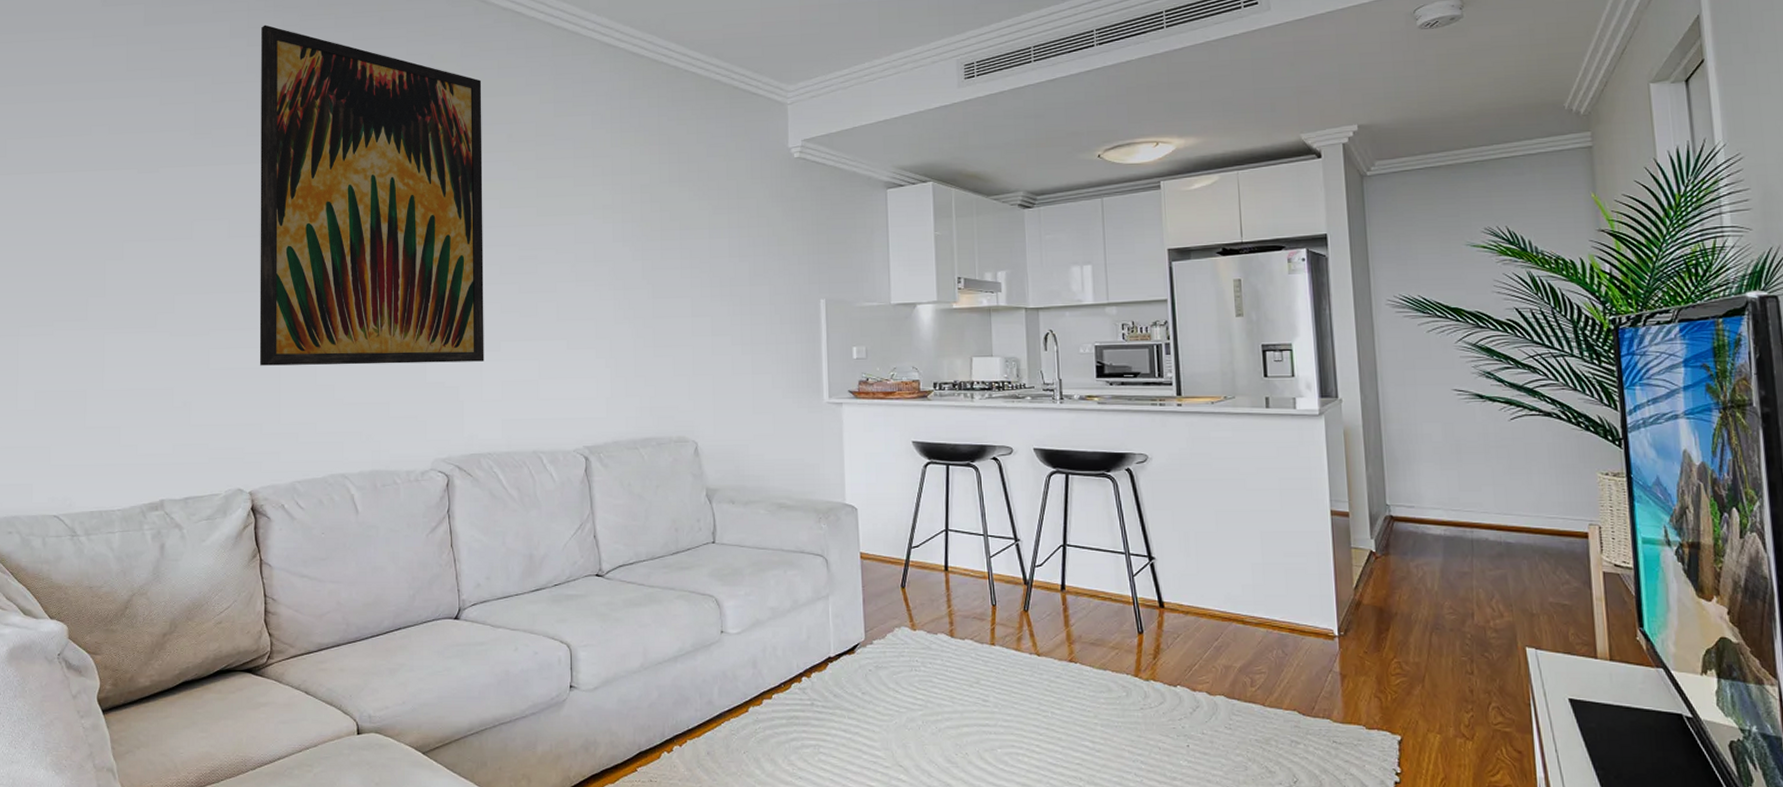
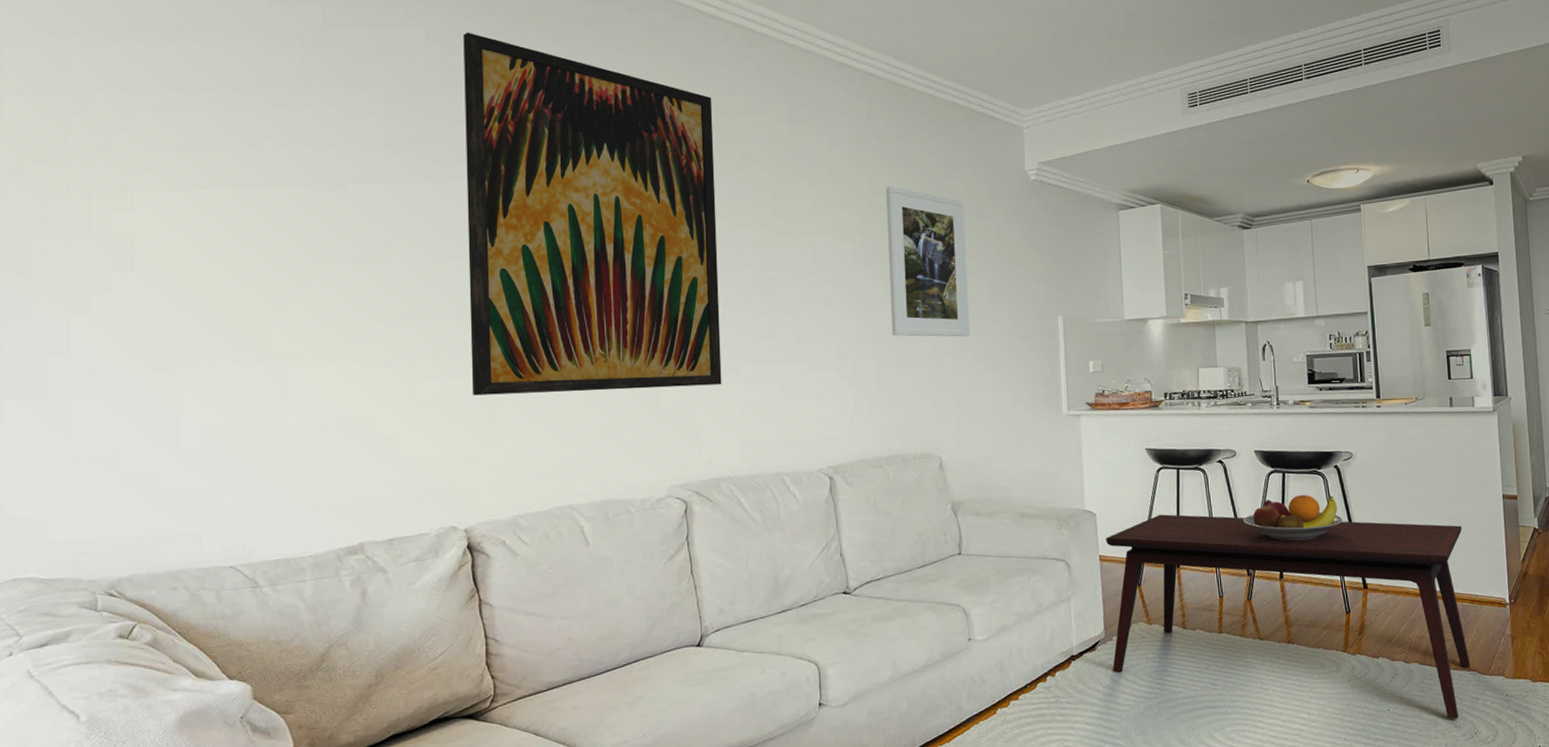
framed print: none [647,165,729,319] -> present [886,186,971,337]
coffee table: none [868,513,1289,764] -> present [1106,514,1471,719]
fruit bowl: none [1020,498,1135,550] -> present [1243,494,1342,542]

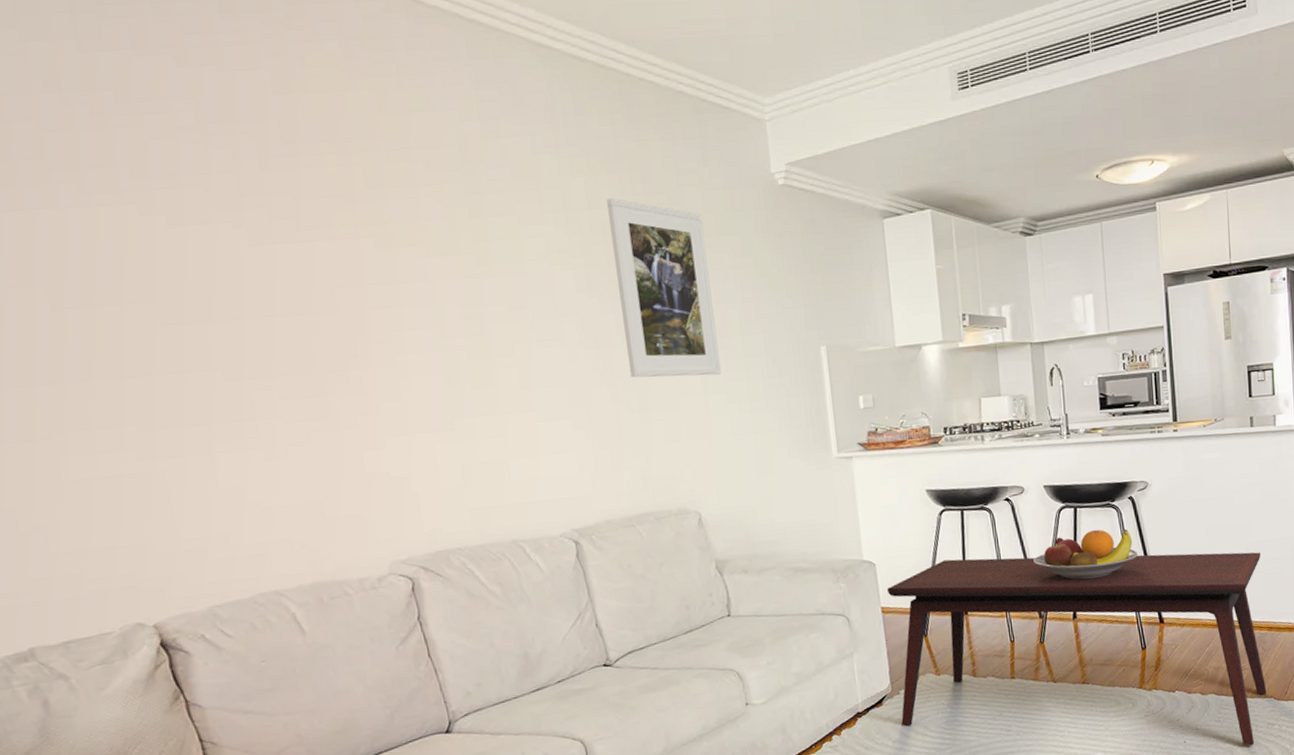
wall art: present [463,32,722,396] -> none [37,9,437,472]

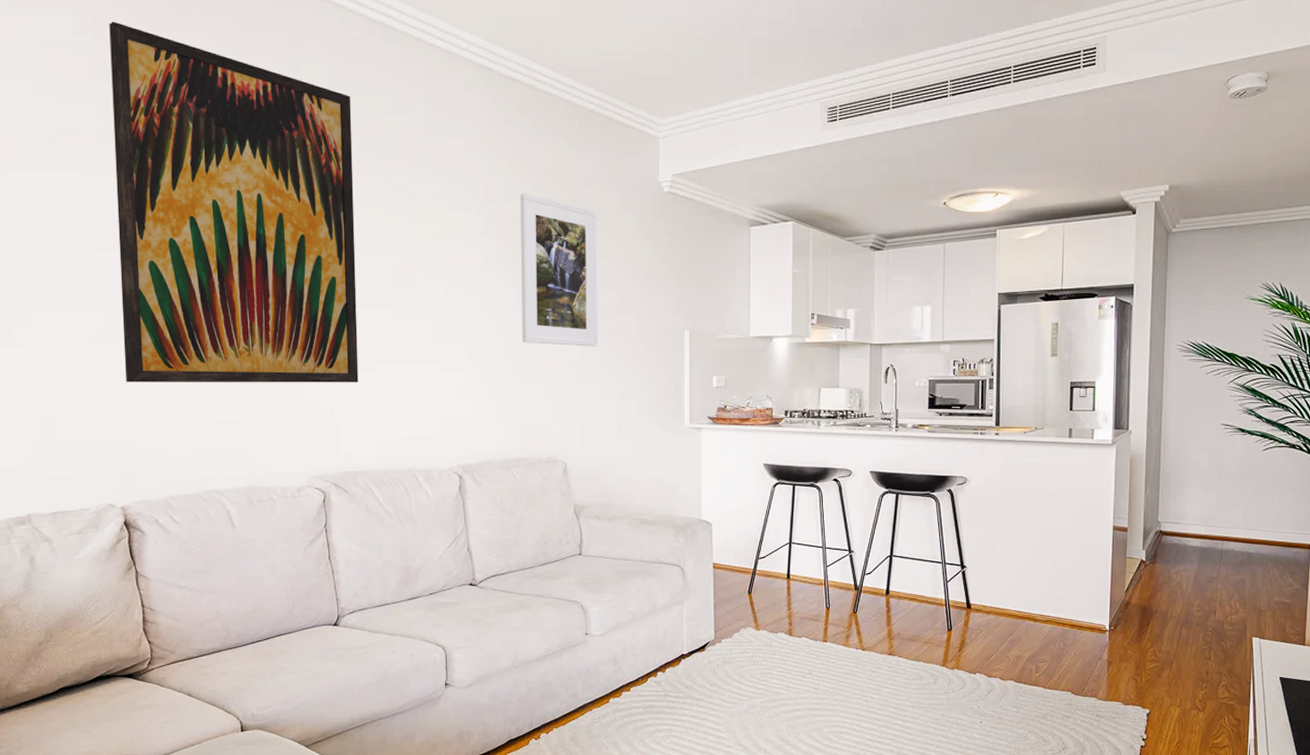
wall art: none [37,9,437,472] -> present [109,21,359,383]
coffee table: present [887,552,1267,746] -> none [720,528,1069,734]
fruit bowl: present [1033,529,1137,580] -> none [854,515,951,560]

